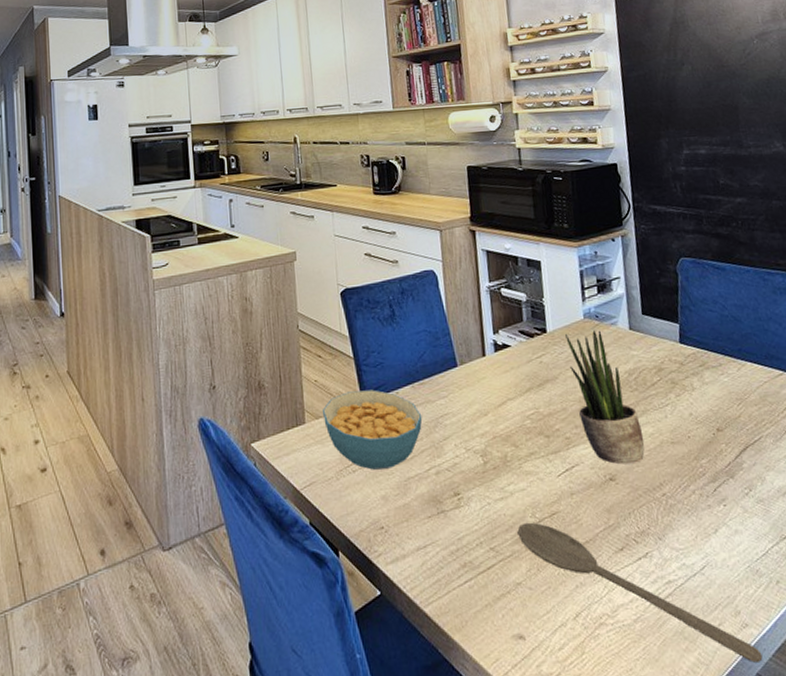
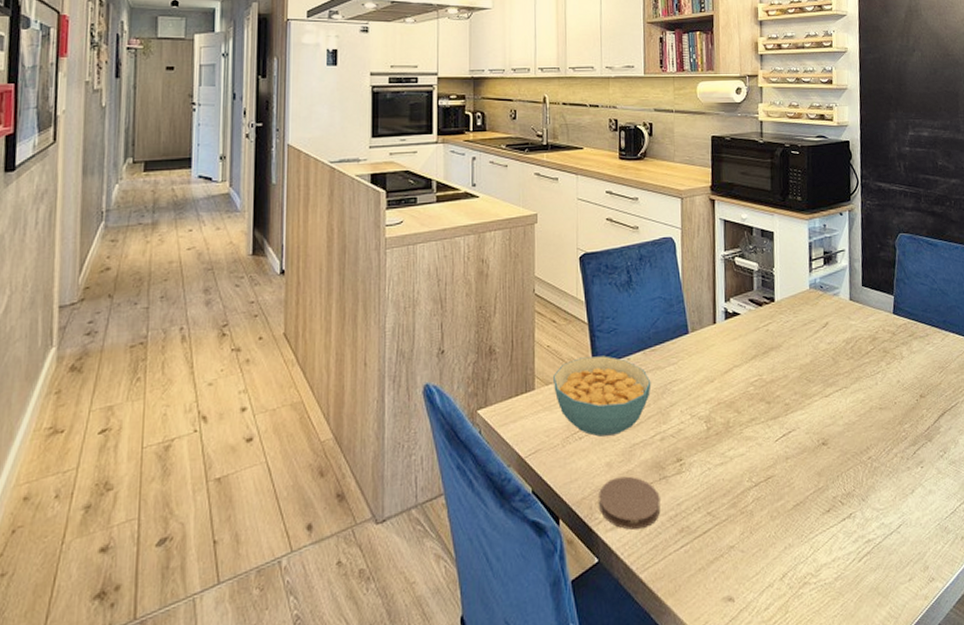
coaster: none [376,509,441,564] -> present [599,476,661,530]
wooden spoon: present [517,522,763,663] -> none [734,486,945,614]
potted plant: present [565,330,645,465] -> none [792,300,856,430]

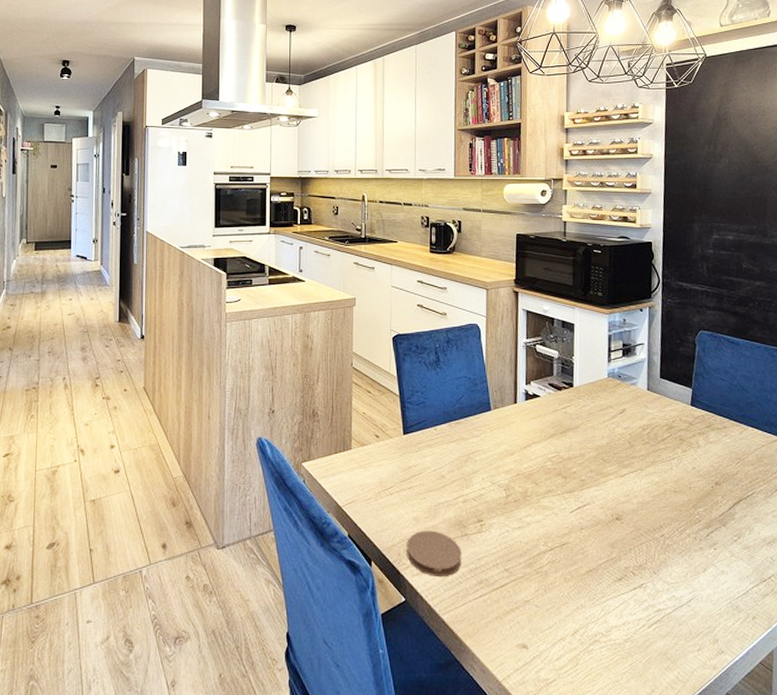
cereal bowl: present [553,355,651,437] -> none [368,425,456,494]

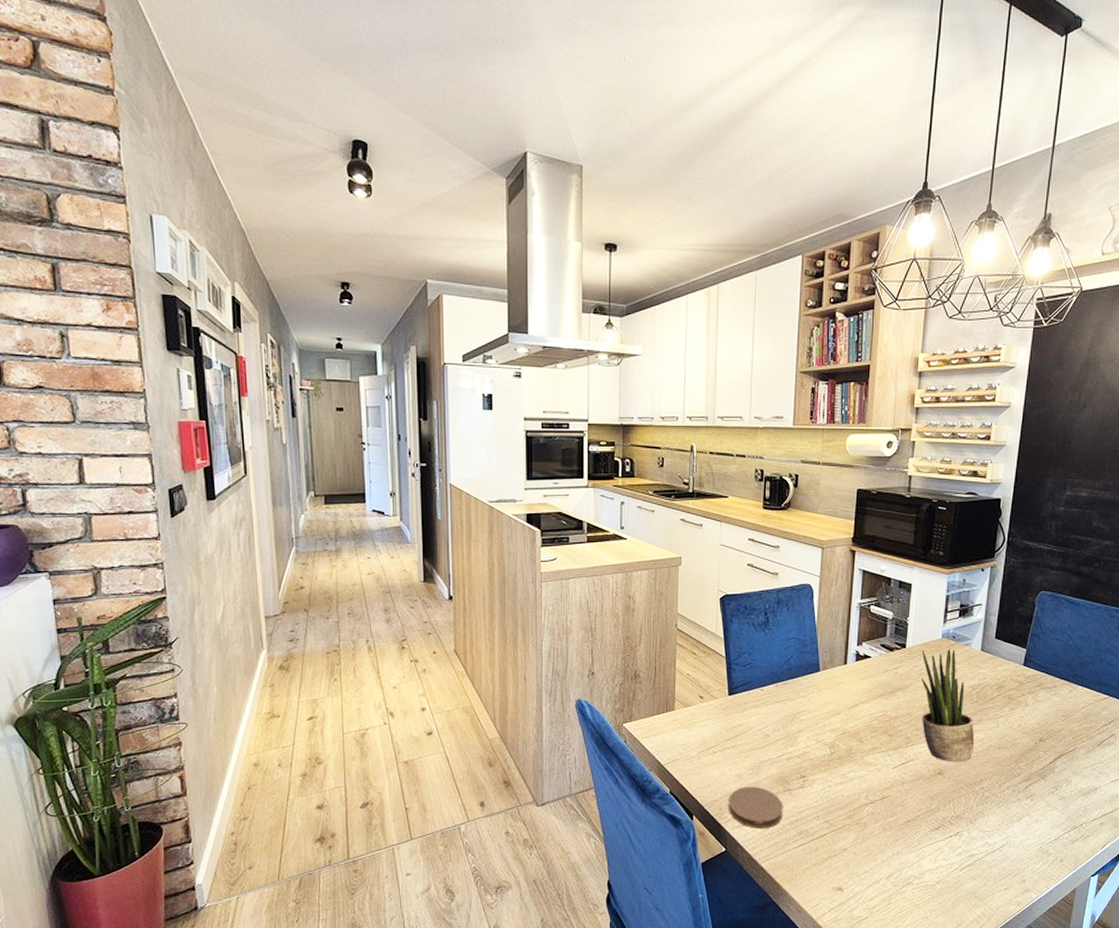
potted plant: none [590,389,650,507] -> present [921,649,975,762]

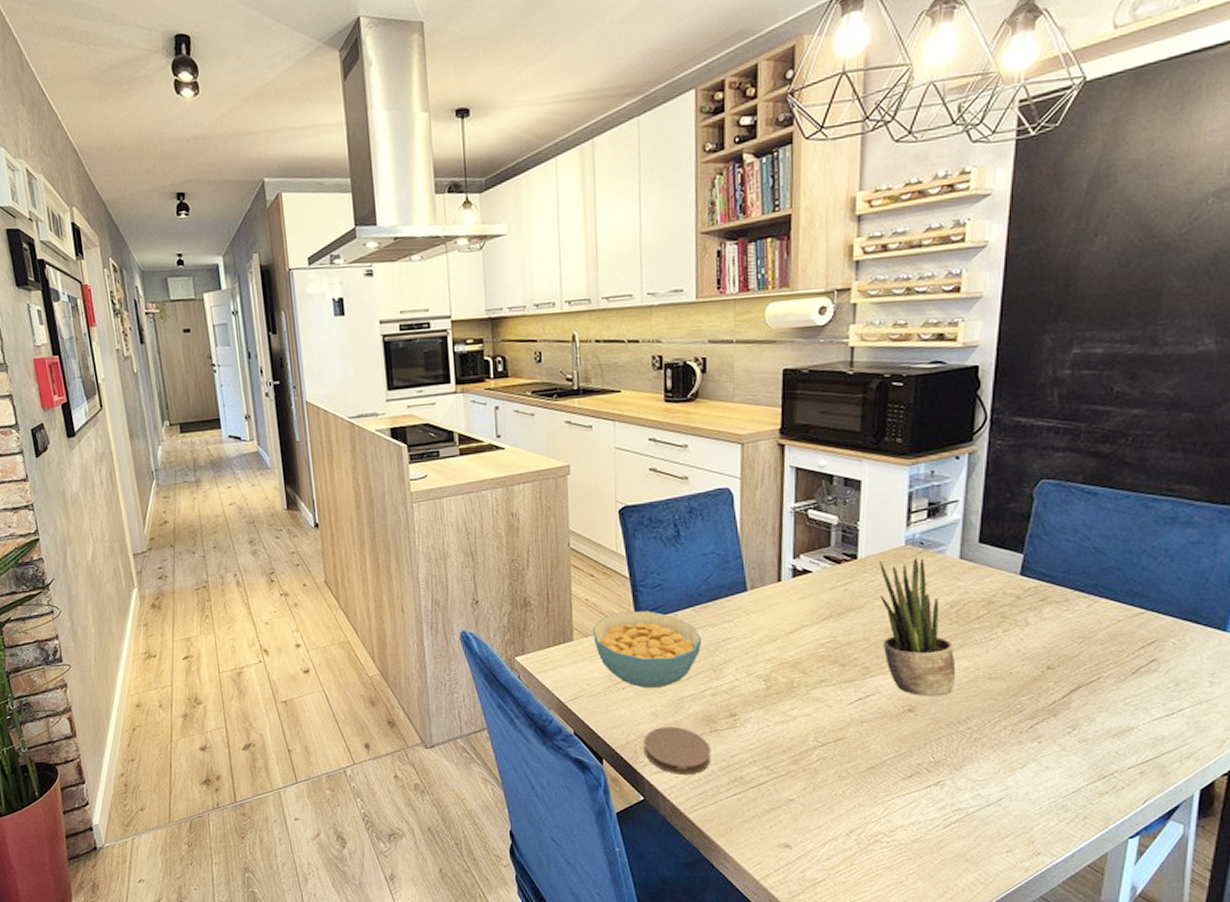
cereal bowl: none [692,686,782,753] -> present [593,611,702,688]

